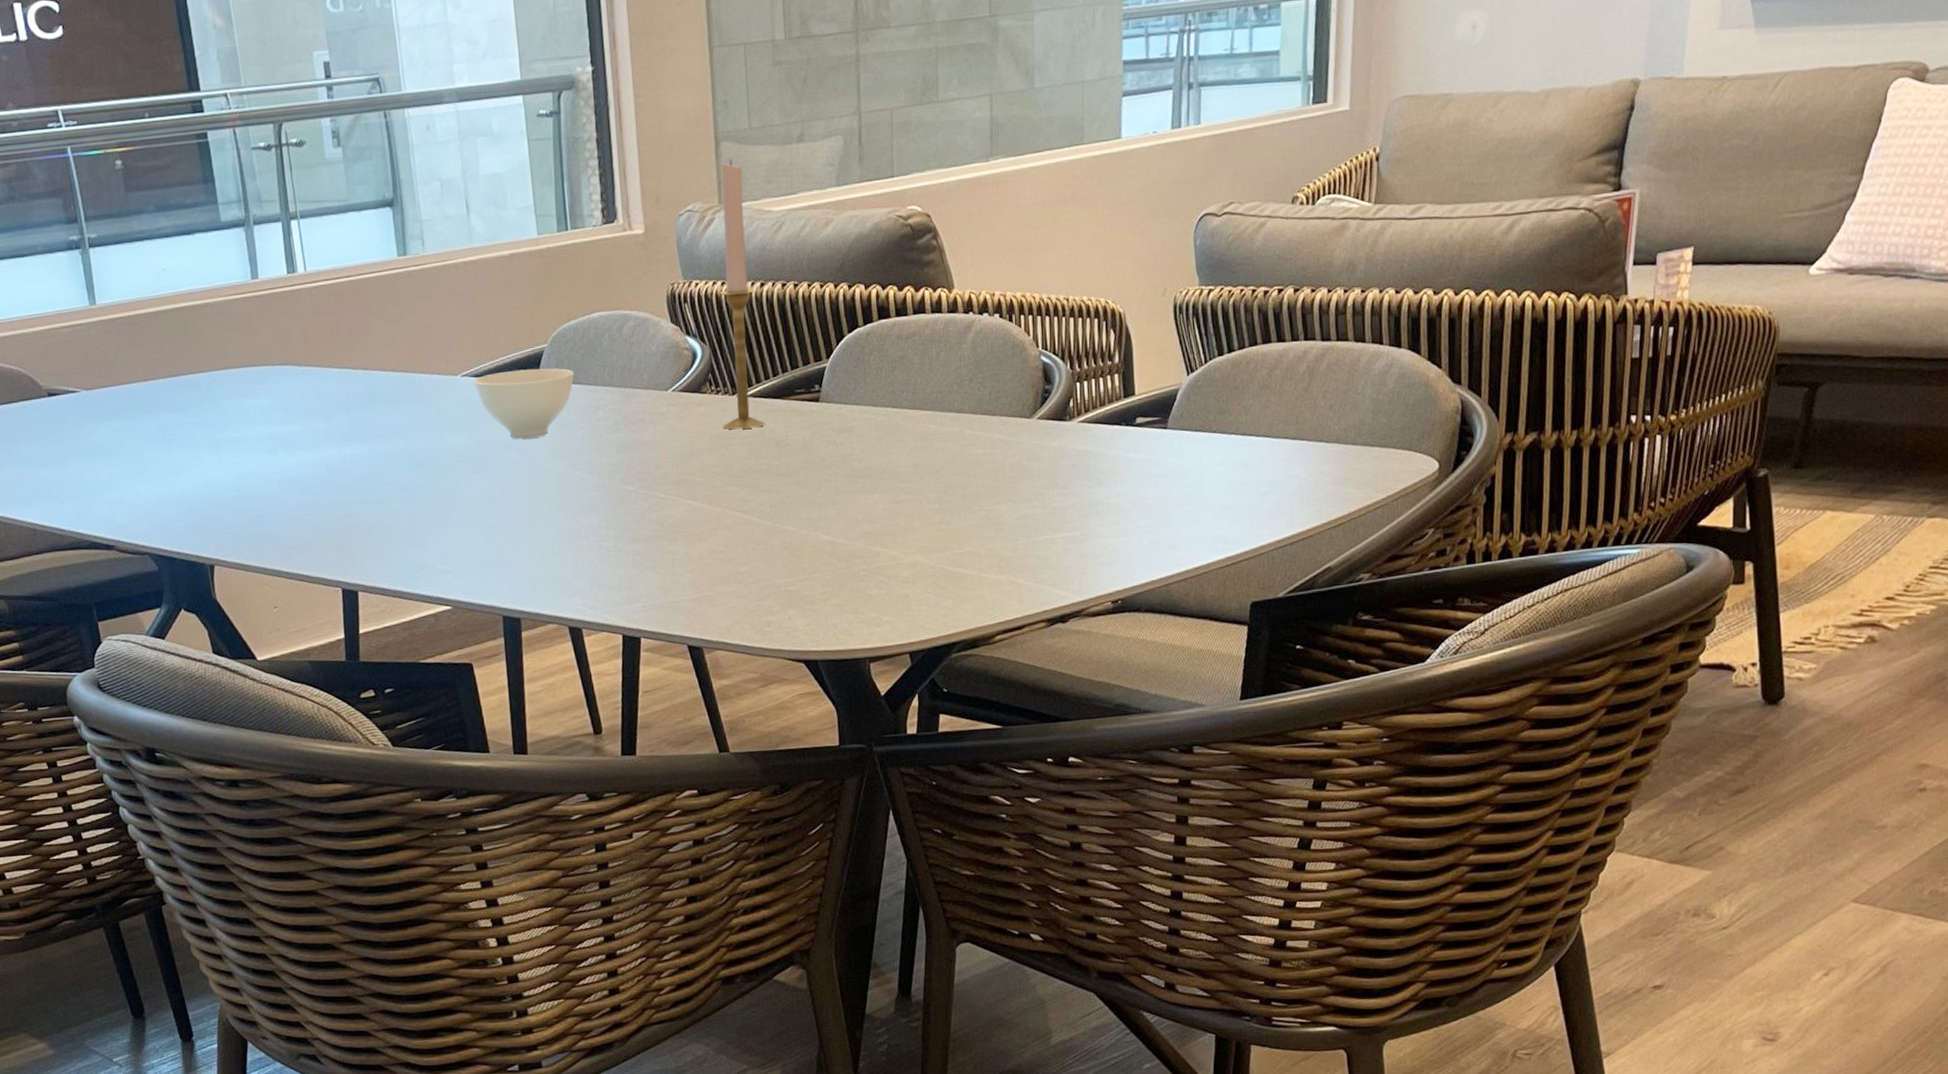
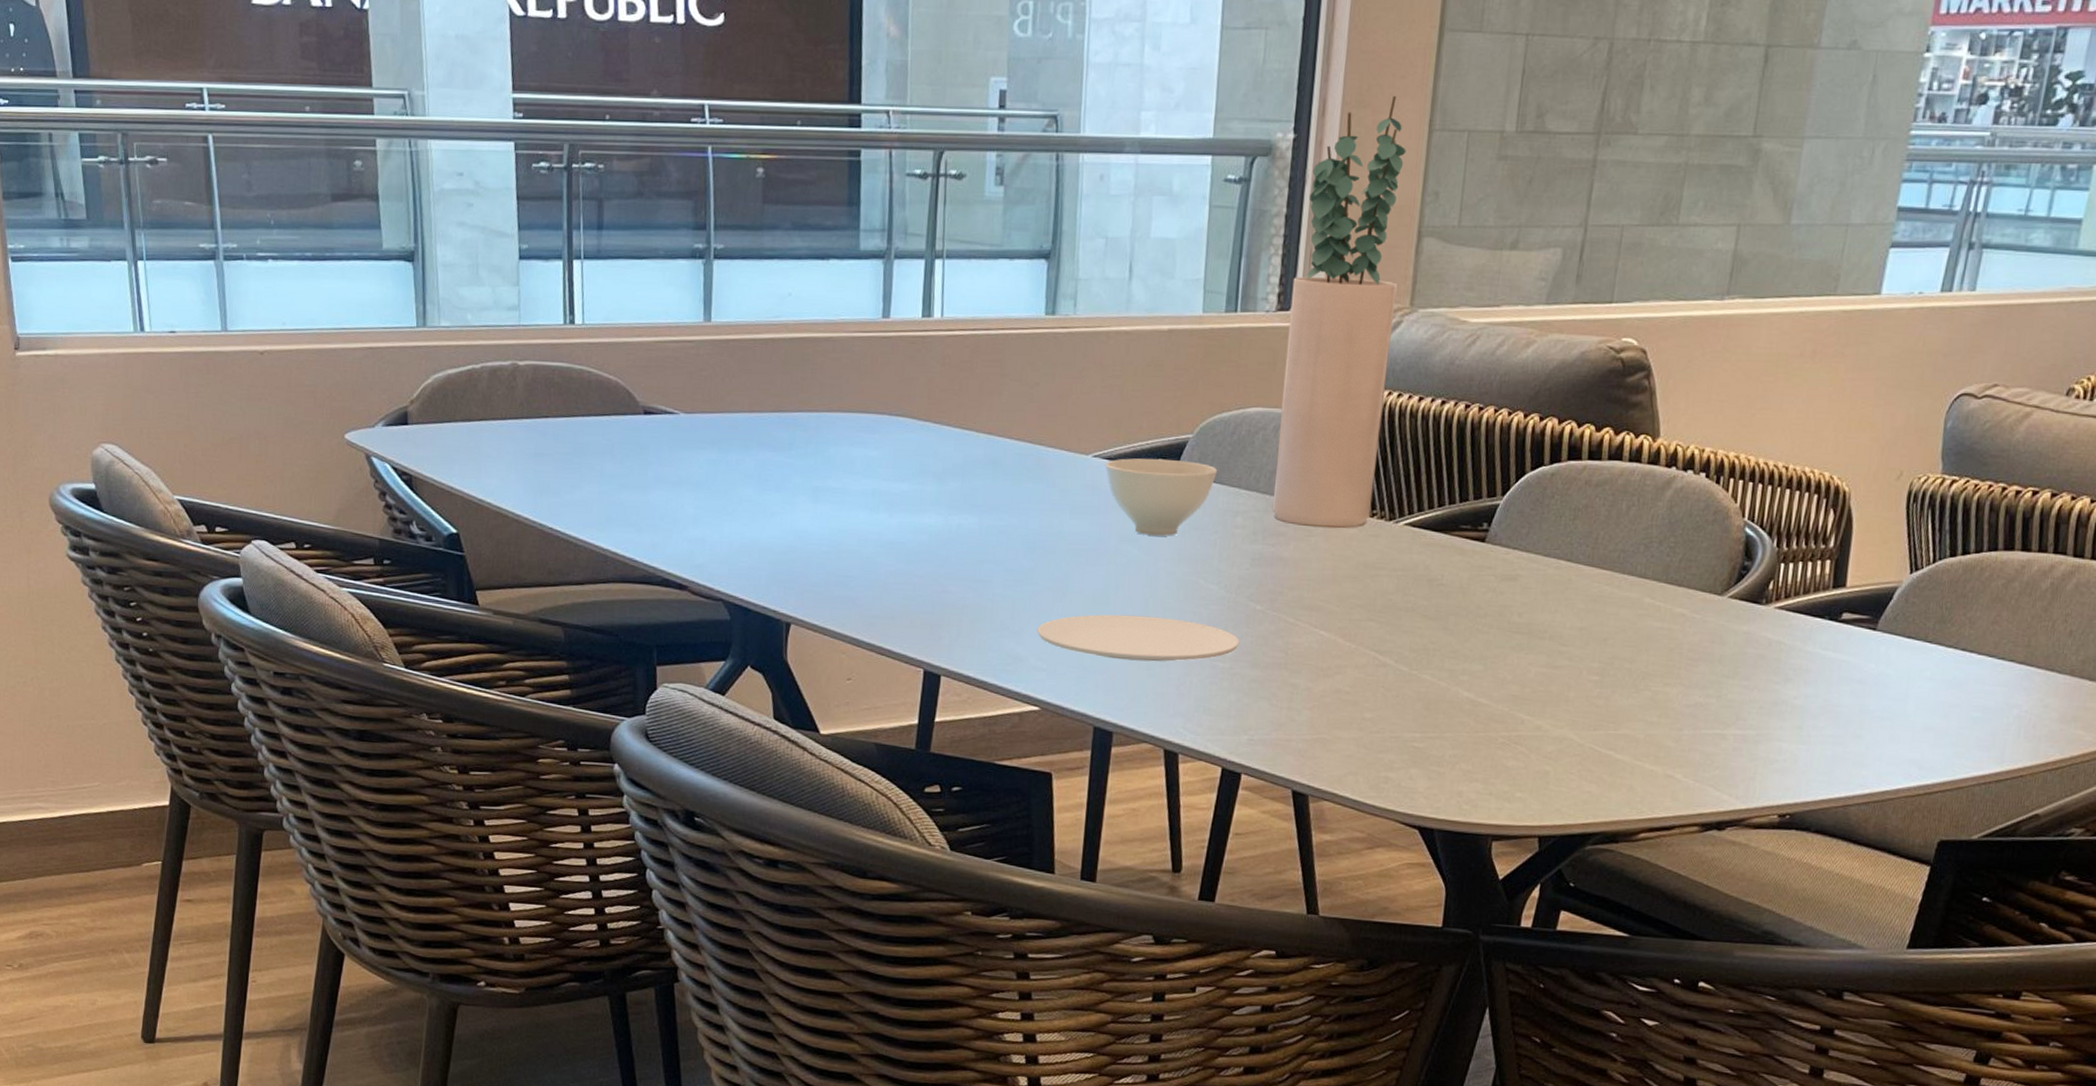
plate: none [437,509,620,553] -> present [1037,614,1240,662]
vase: none [612,21,716,411] -> present [1272,95,1406,529]
candlestick: present [719,159,766,430] -> none [1372,258,1443,561]

